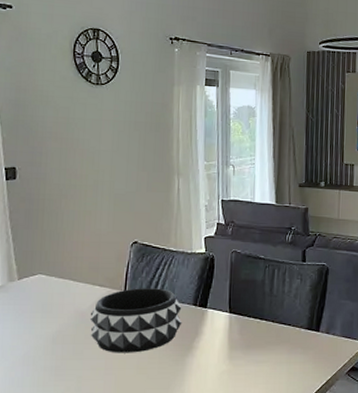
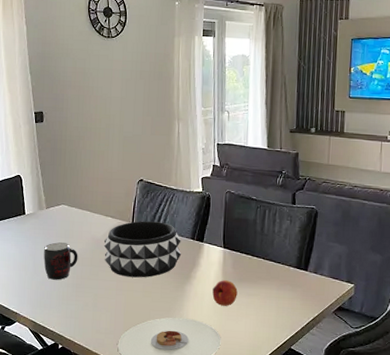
mug: none [14,319,58,364] -> present [43,242,78,280]
fruit: none [217,348,245,377] -> present [212,280,238,306]

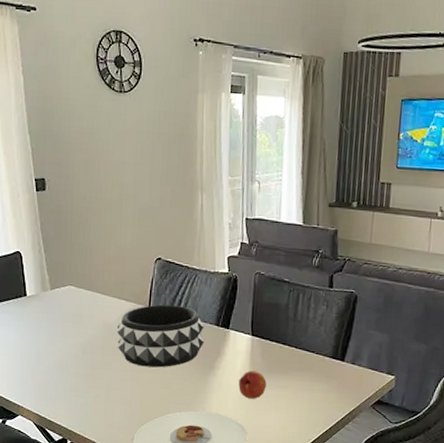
mug: present [43,242,78,280] -> none [48,327,88,370]

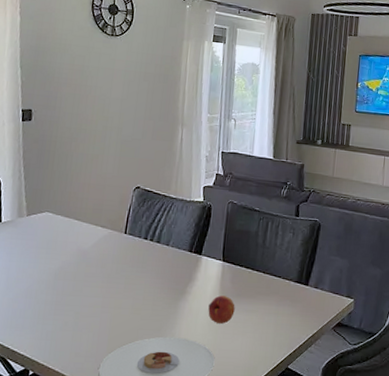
decorative bowl: present [116,304,205,368] -> none [90,231,178,294]

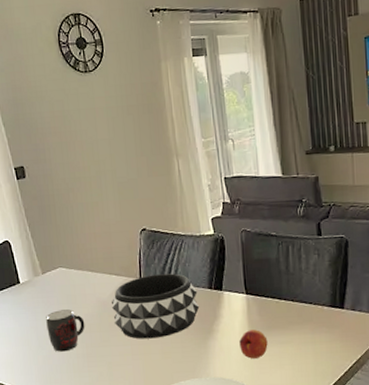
mug: none [19,254,61,297] -> present [46,309,85,352]
decorative bowl: none [90,231,178,294] -> present [111,273,200,339]

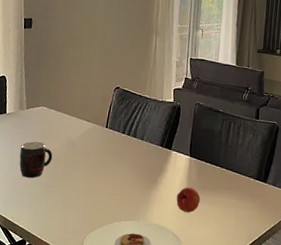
decorative bowl: present [111,273,200,339] -> none [76,126,151,181]

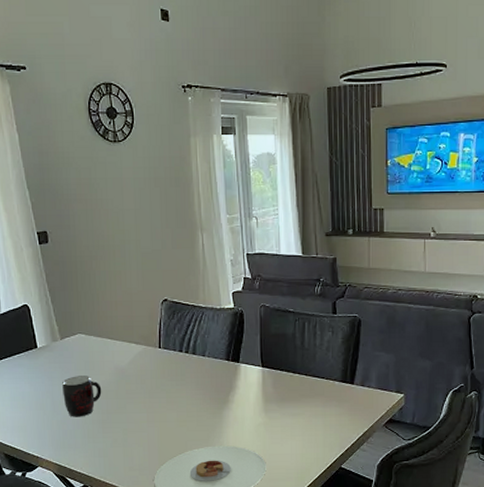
fruit: present [176,187,201,213] -> none [253,401,280,429]

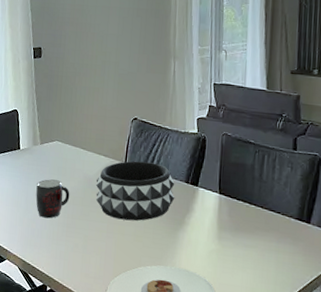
decorative bowl: none [129,344,217,407] -> present [95,161,175,221]

